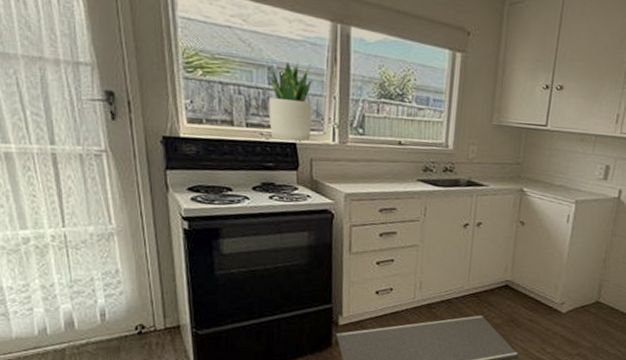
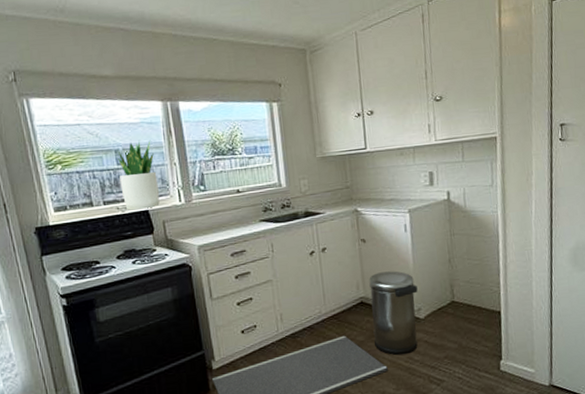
pedal bin: none [510,258,566,345] -> present [369,271,418,356]

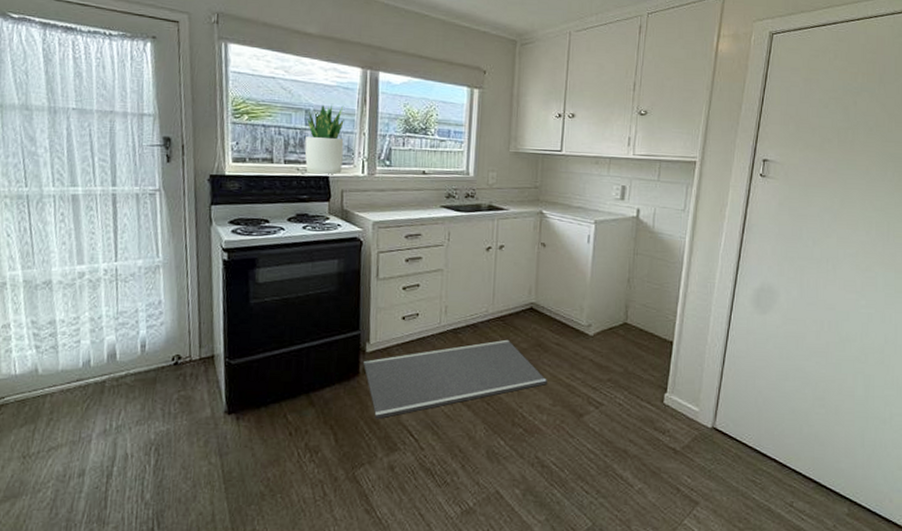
pedal bin: present [369,271,418,356] -> none [538,280,591,370]

